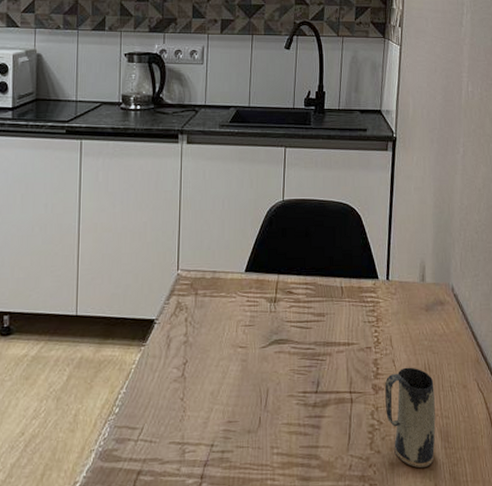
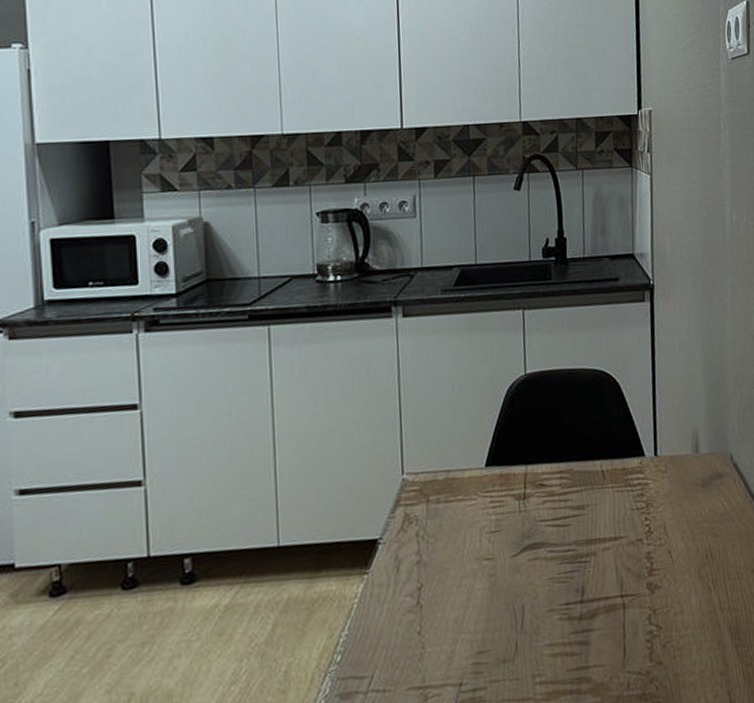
mug: present [385,367,436,469] -> none [661,556,725,675]

